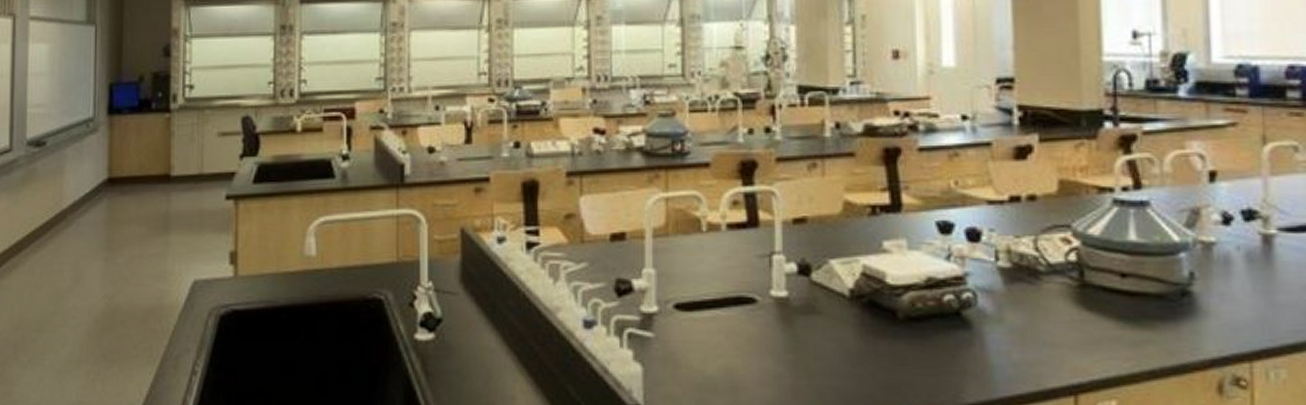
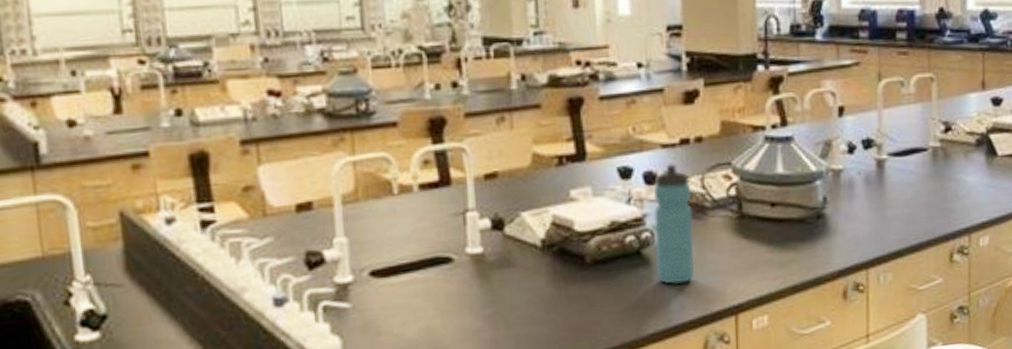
water bottle: none [977,222,1024,352] -> present [653,164,694,285]

